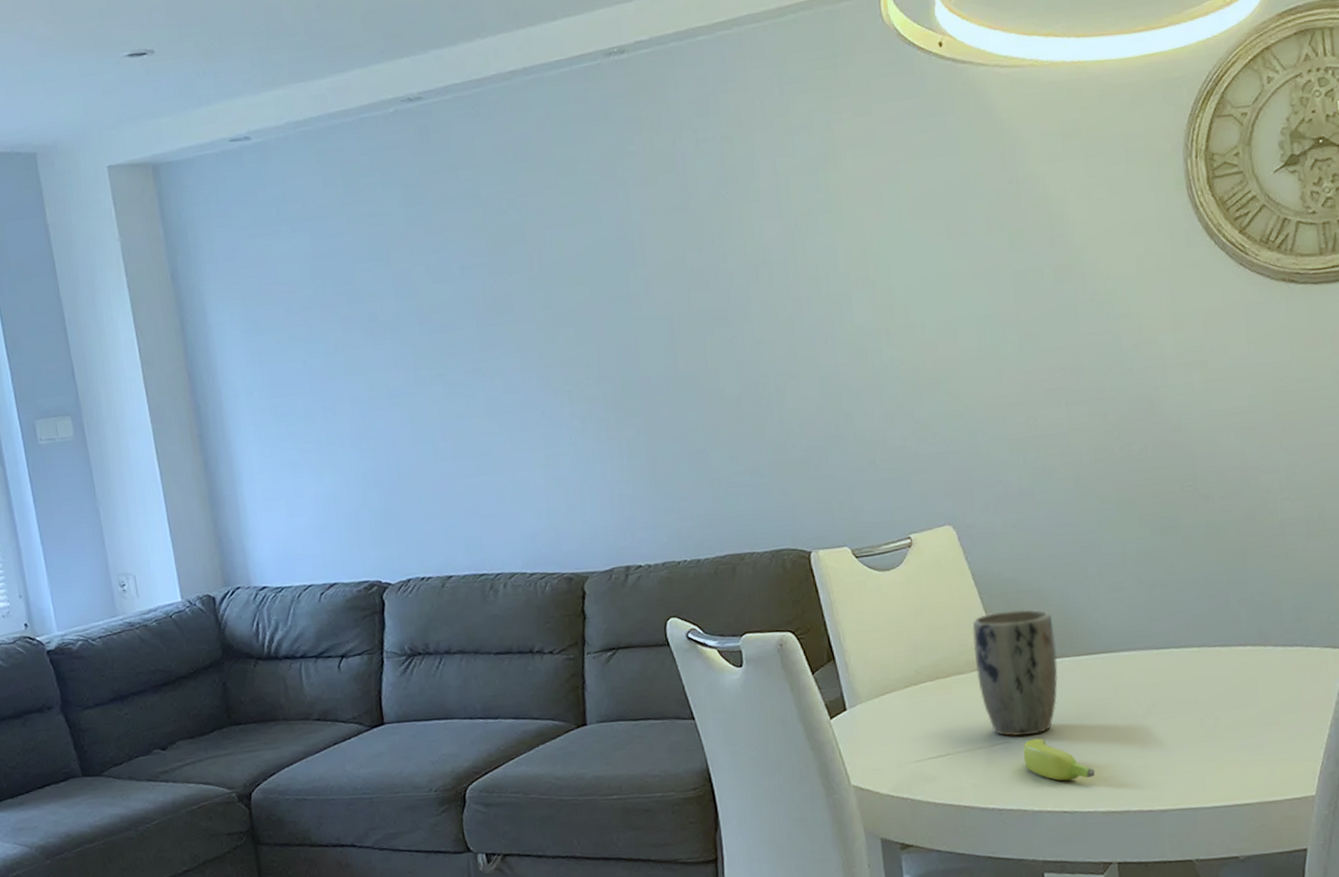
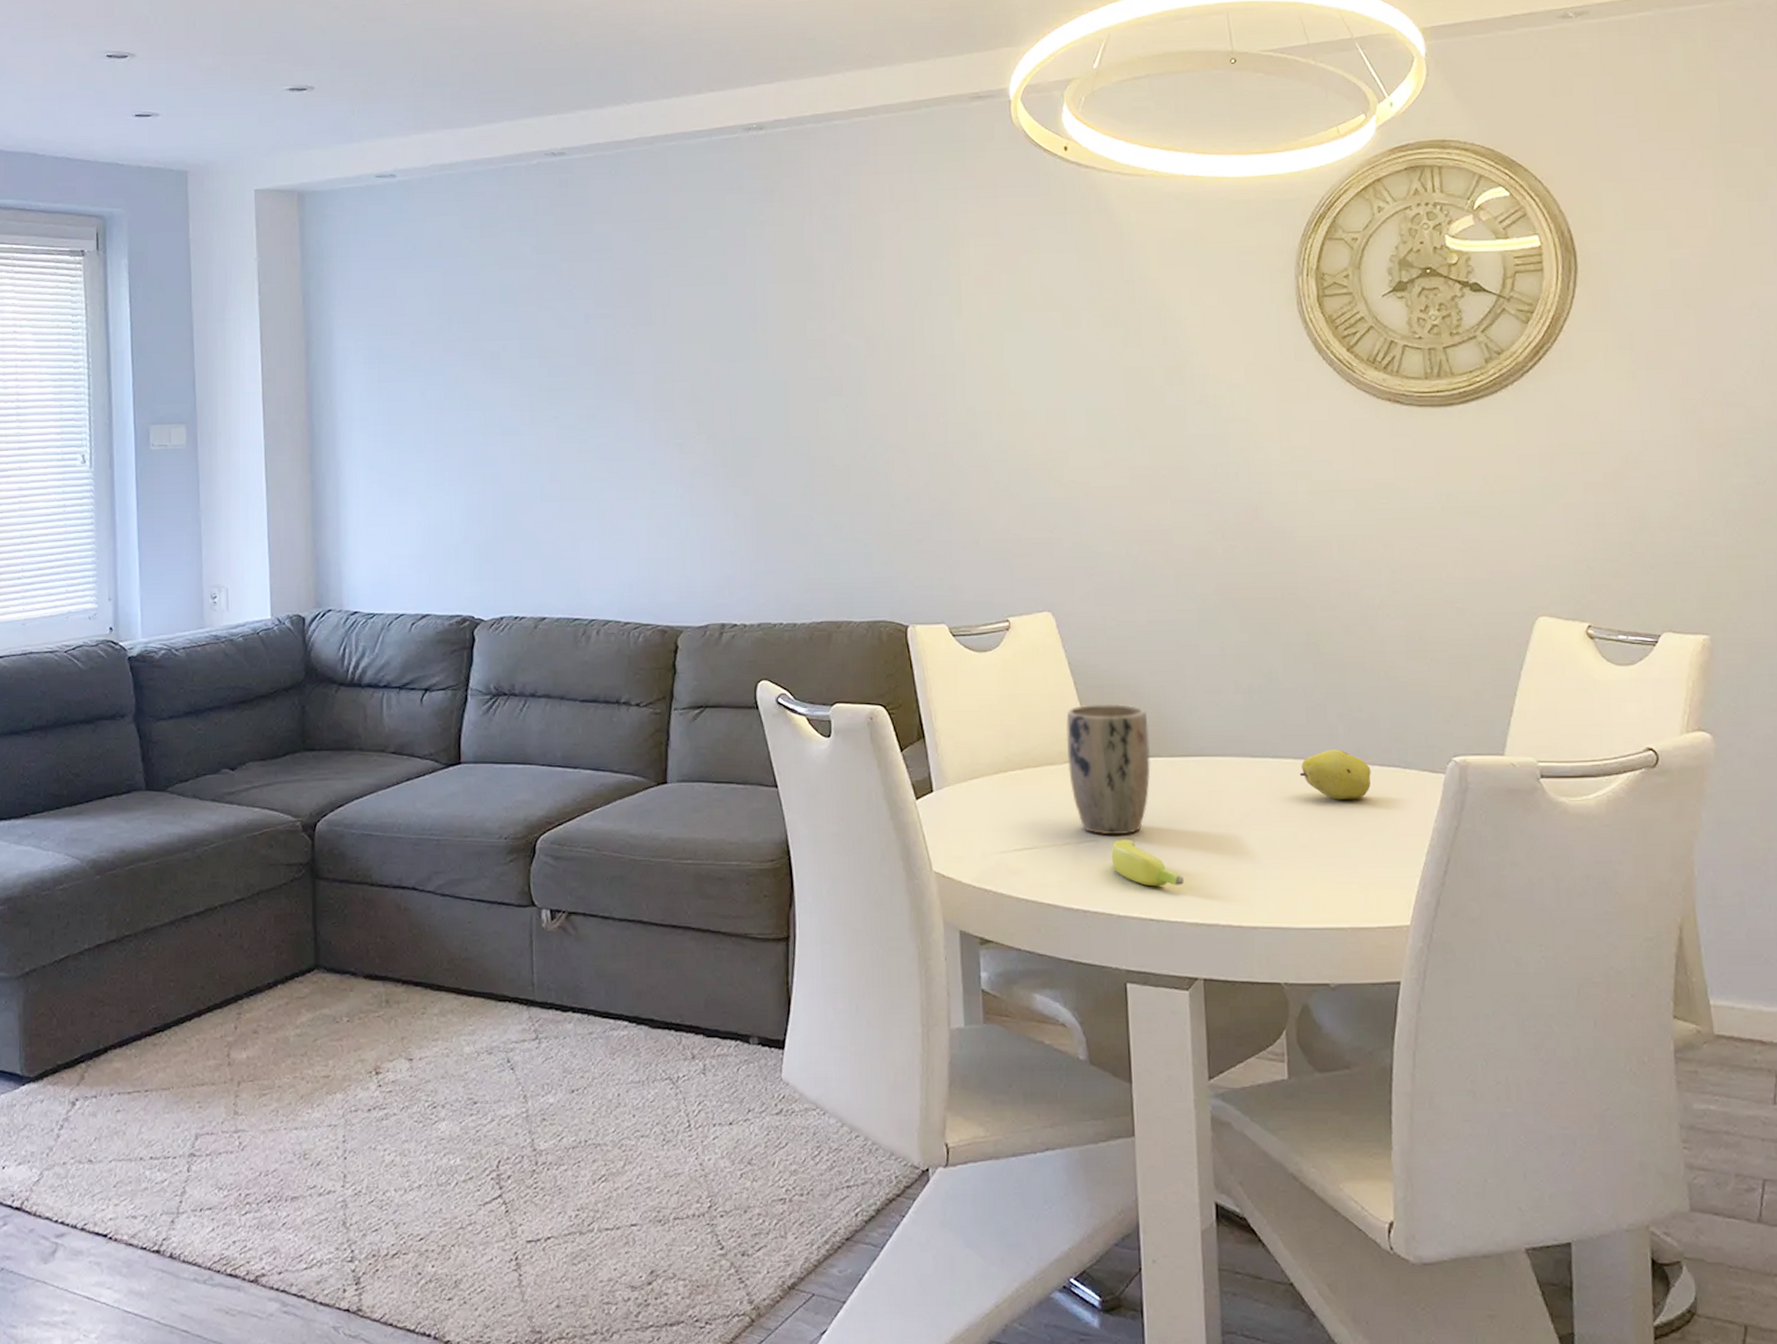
fruit: none [1204,634,1274,683] -> present [1299,749,1371,800]

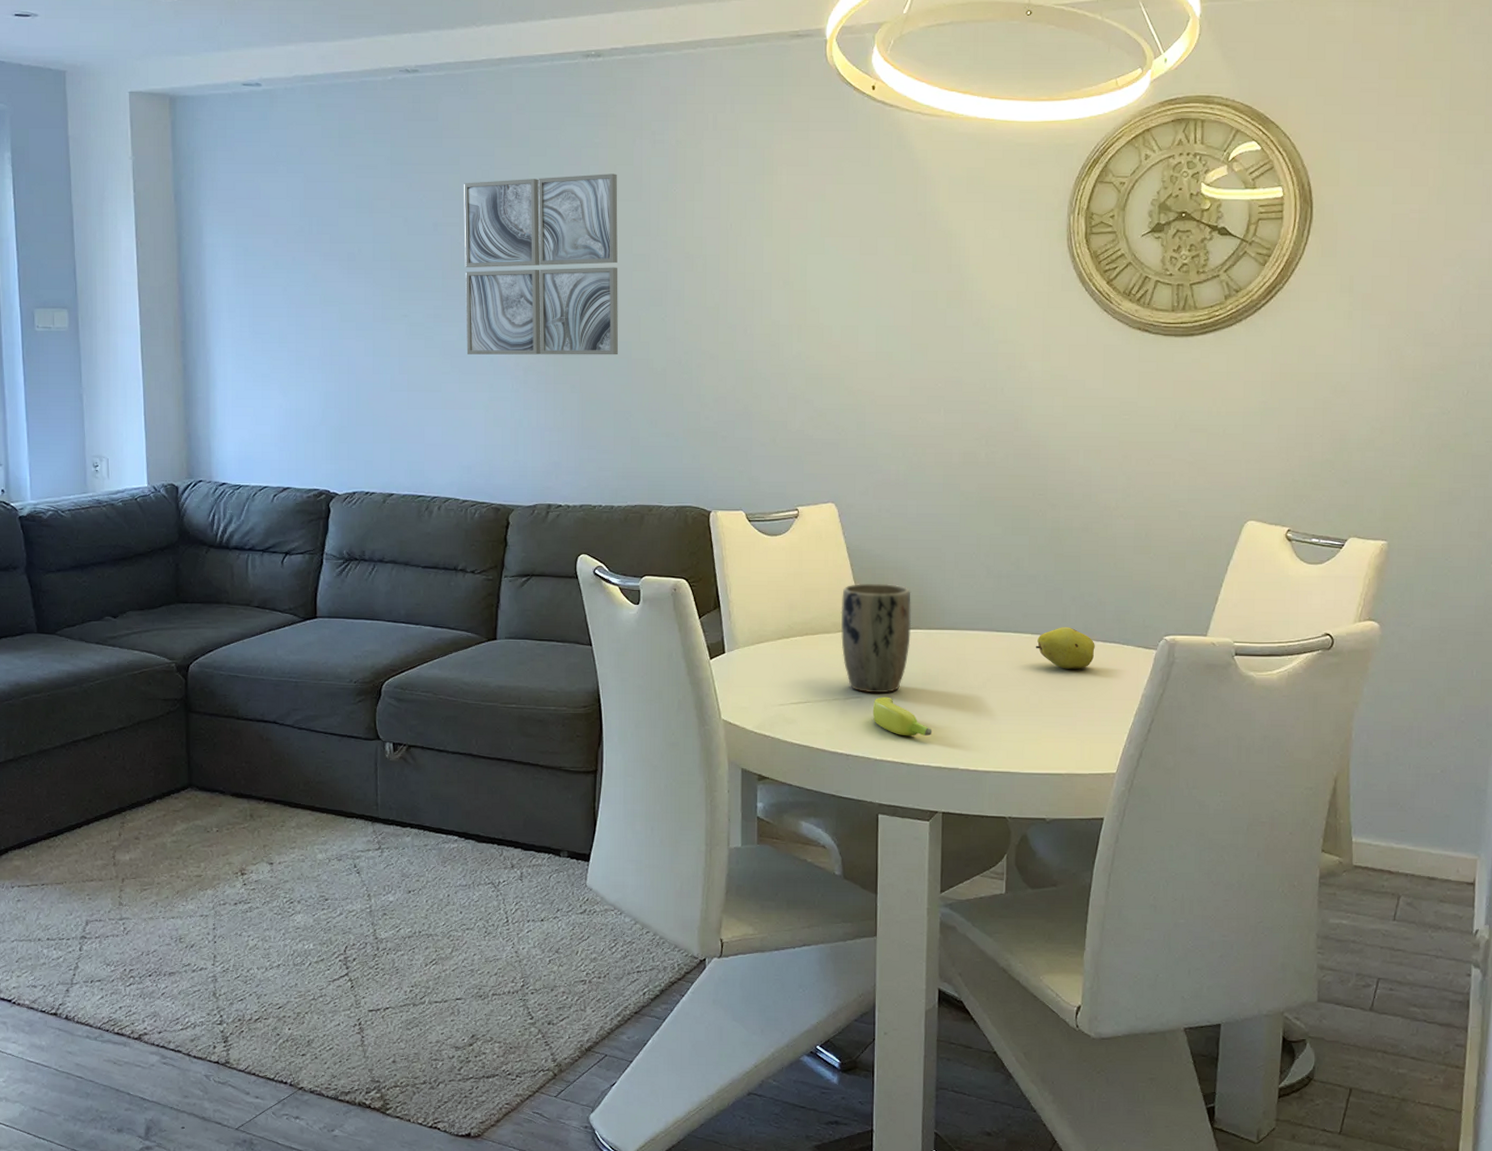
wall art: none [617,253,796,458] -> present [464,174,619,355]

